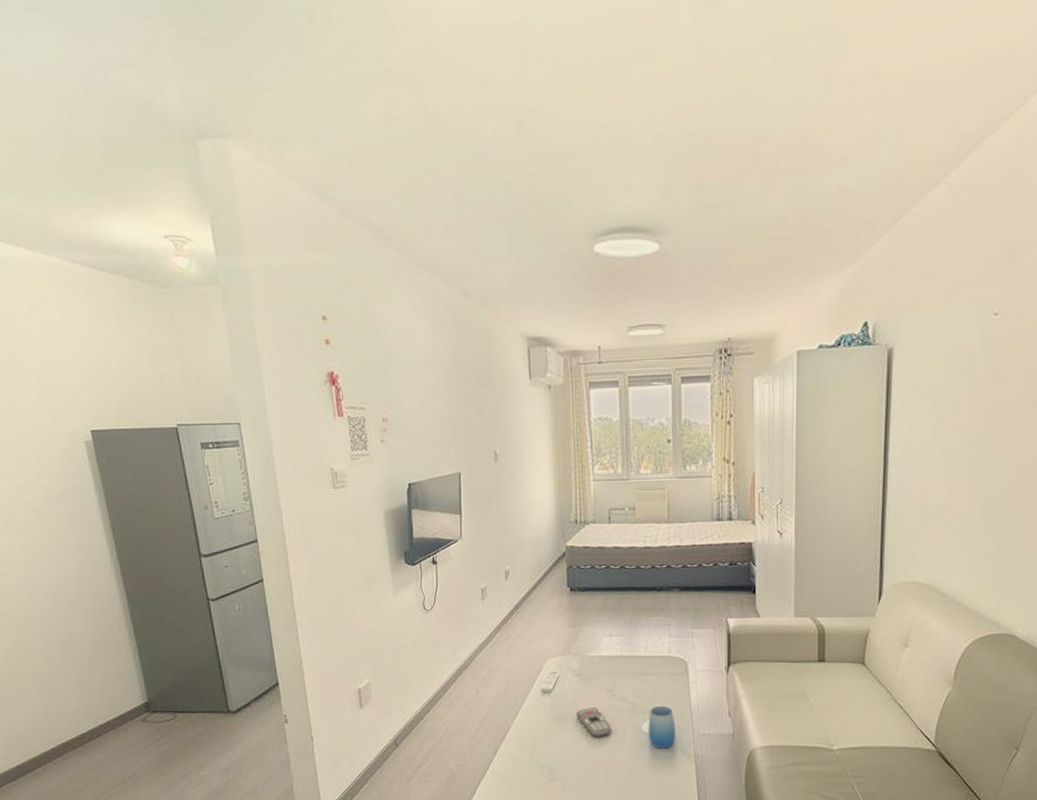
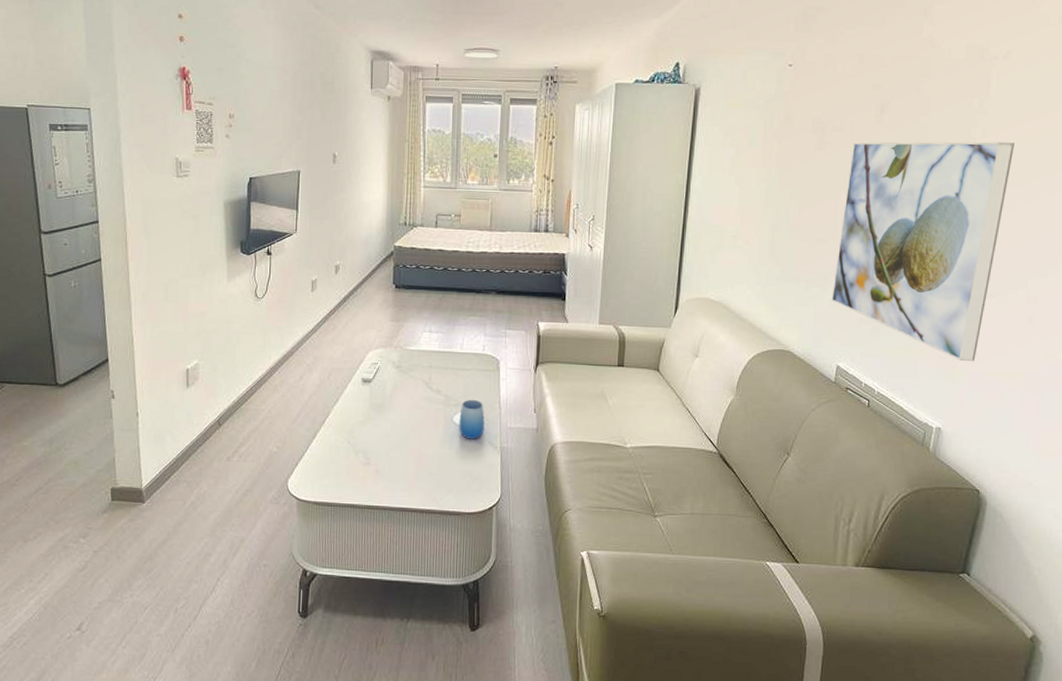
remote control: present [577,707,611,737] -> none [394,398,425,426]

